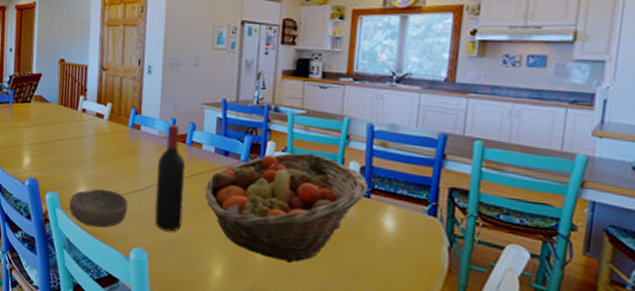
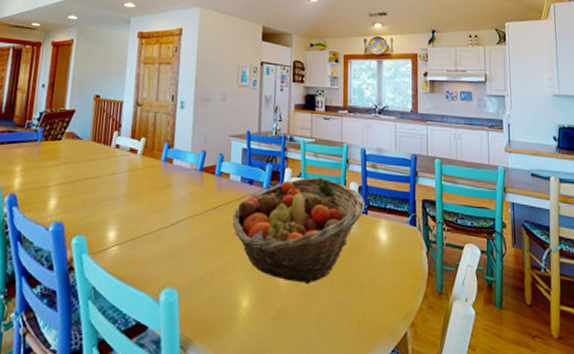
bowl: present [69,188,129,228] -> none [97,227,160,270]
wine bottle: present [154,124,186,232] -> none [185,157,215,266]

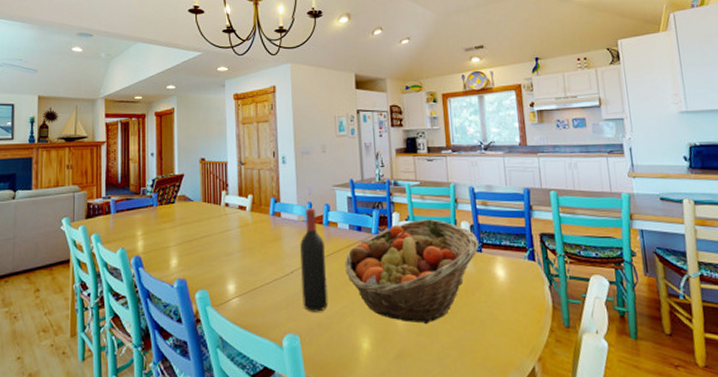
wine bottle: none [185,157,215,266] -> present [300,208,328,312]

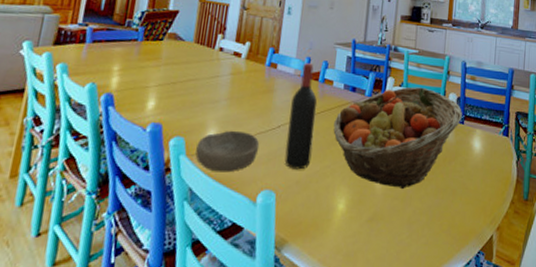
bowl: none [220,279,277,320] -> present [195,130,260,173]

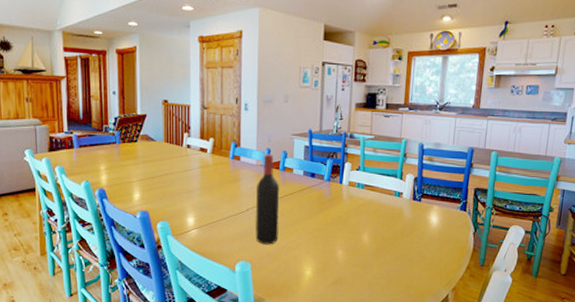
bowl: present [195,130,260,173] -> none [180,214,233,248]
fruit basket: present [333,87,462,188] -> none [296,170,419,258]

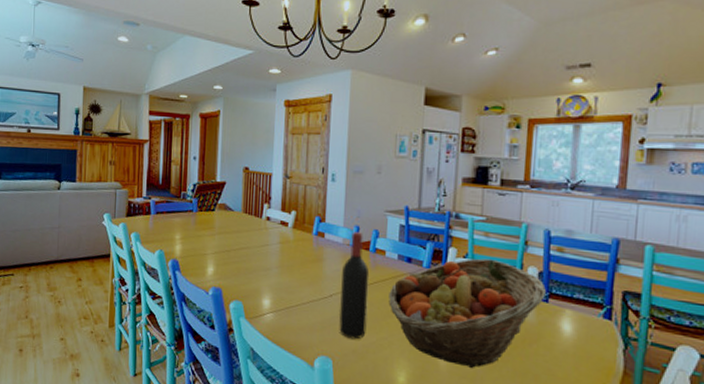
fruit basket: none [296,170,419,258] -> present [388,258,546,368]

